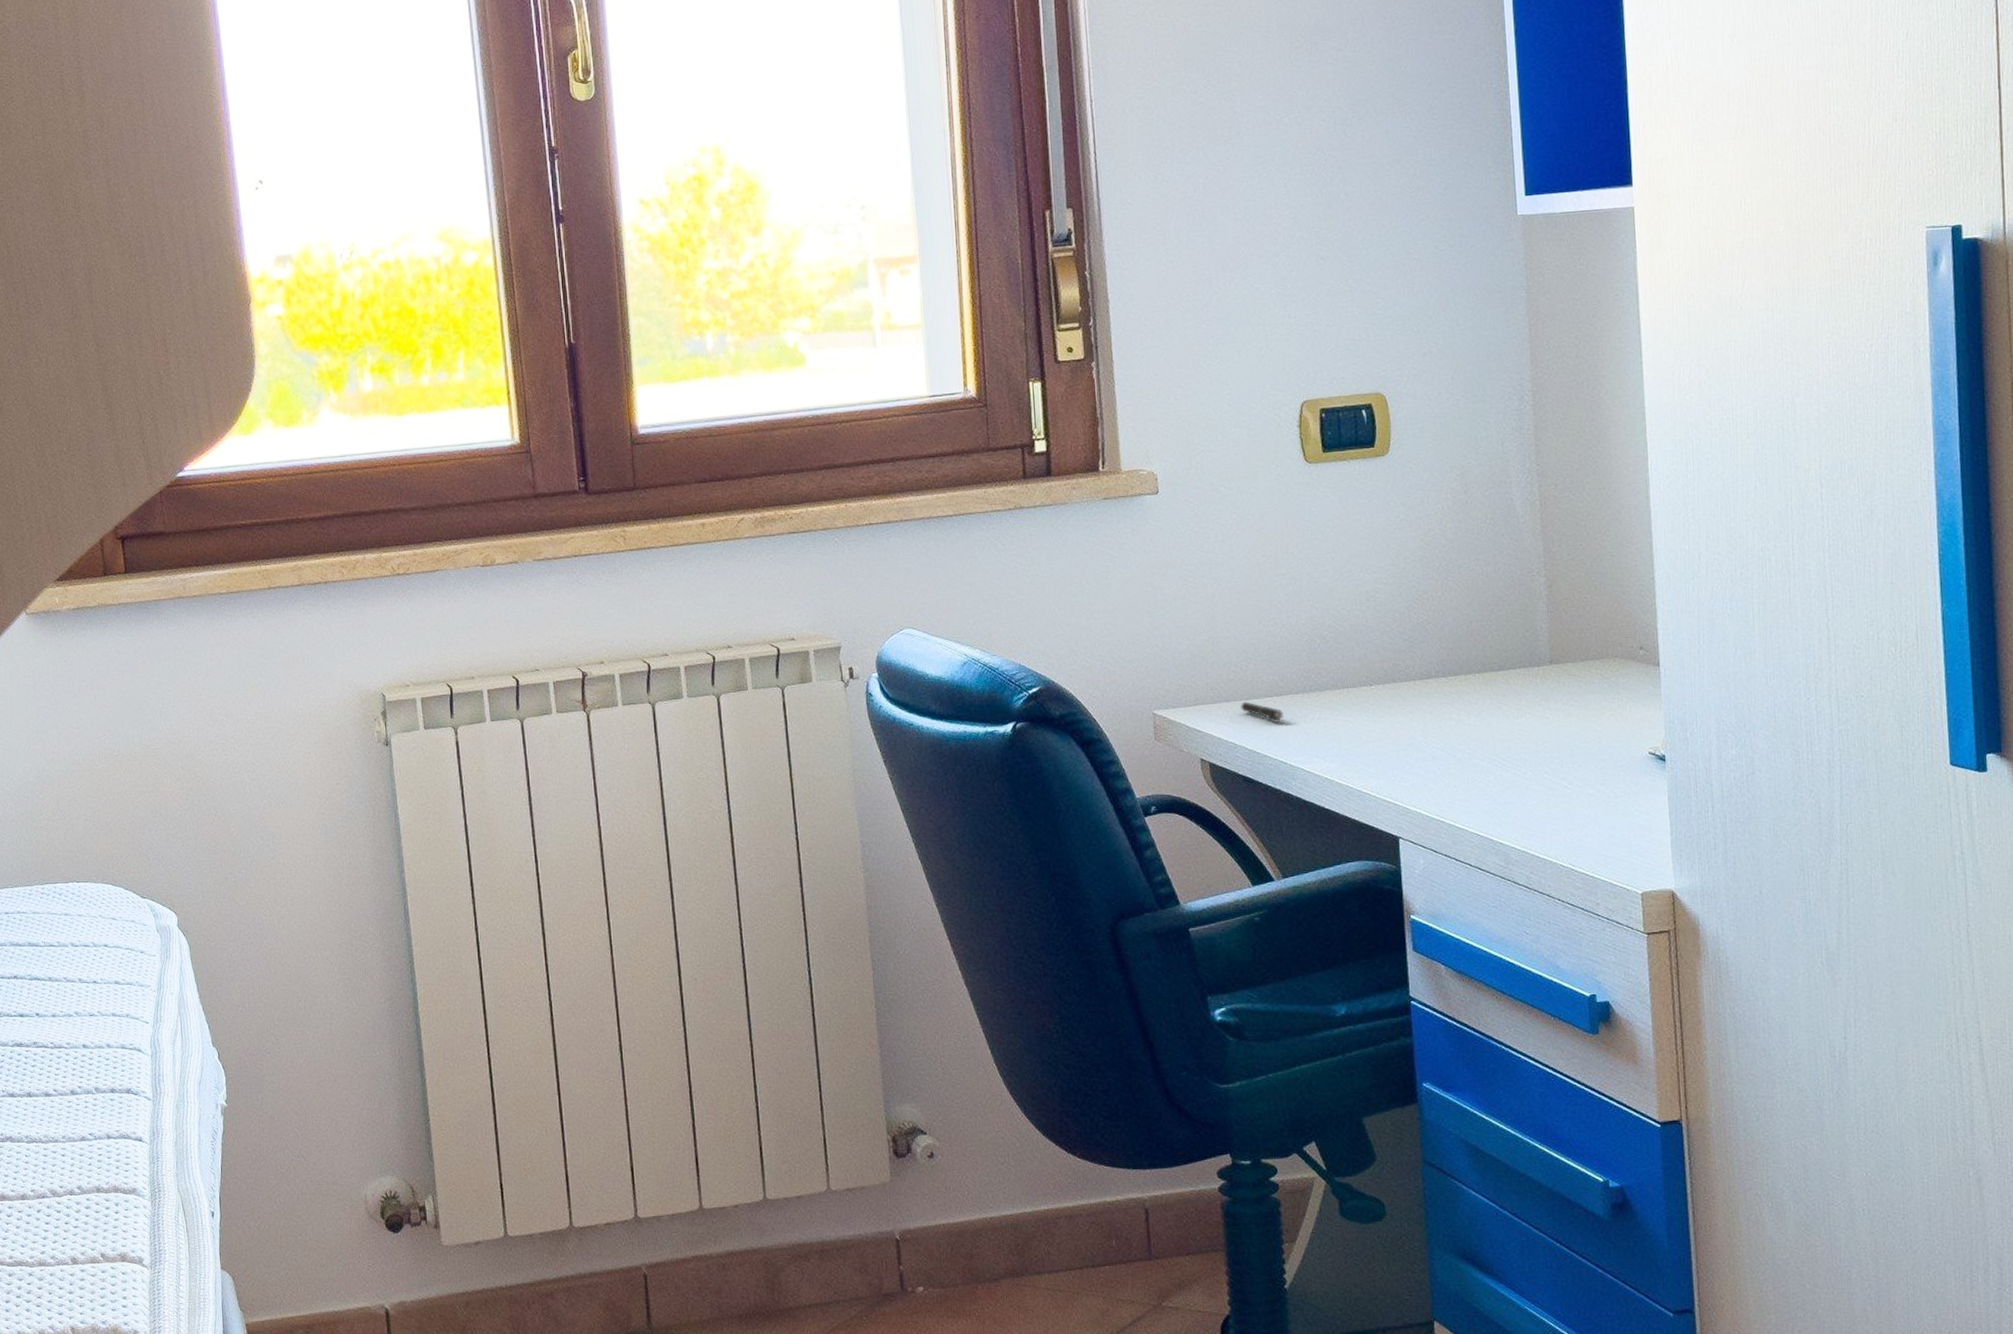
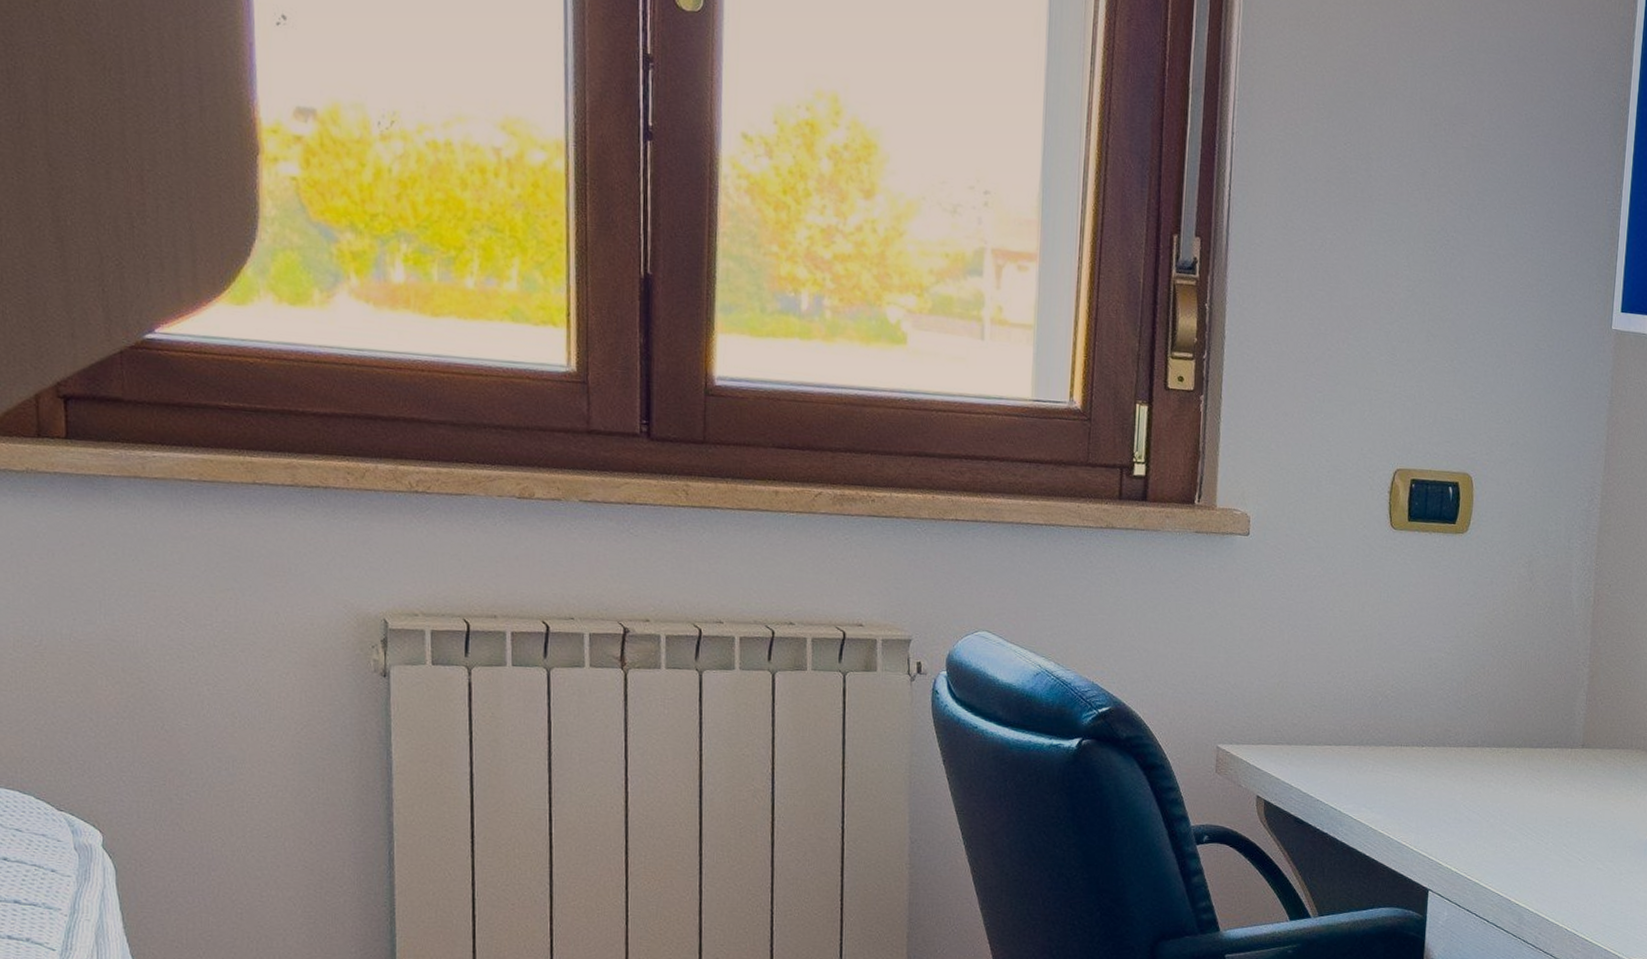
pen: present [1241,701,1283,723] -> none [1301,746,1339,770]

